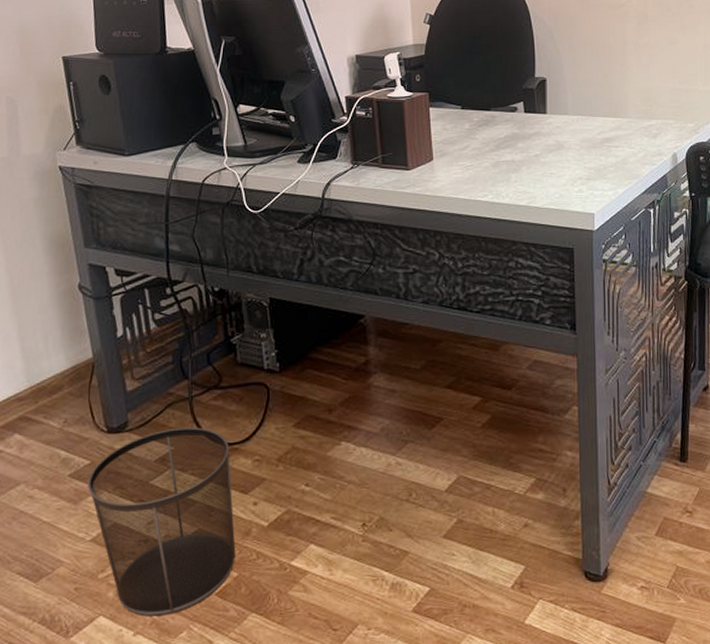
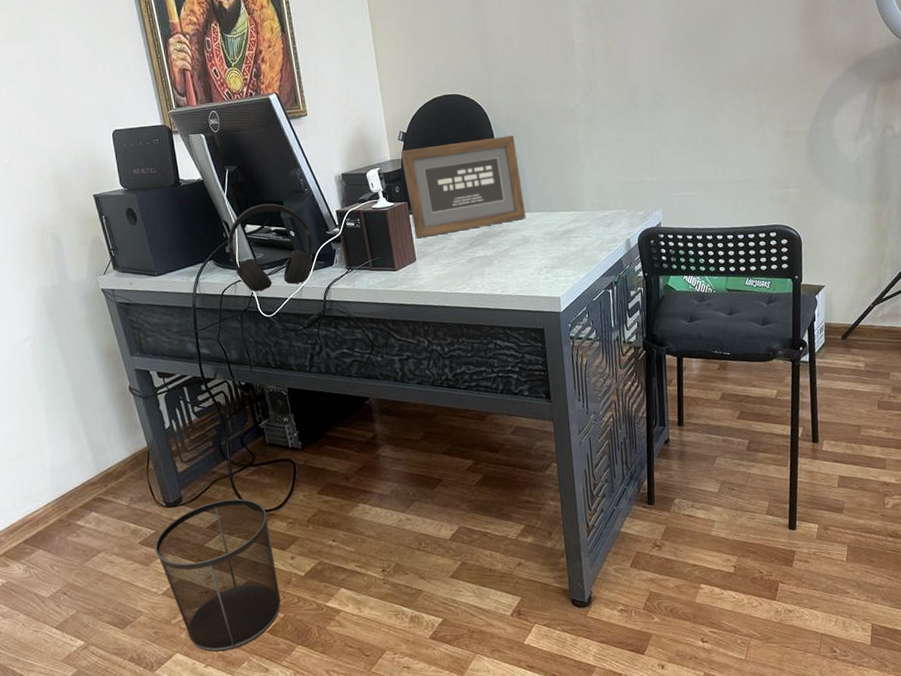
headphones: none [215,82,315,183] -> present [227,203,313,292]
picture frame: none [426,28,562,135] -> present [401,135,526,239]

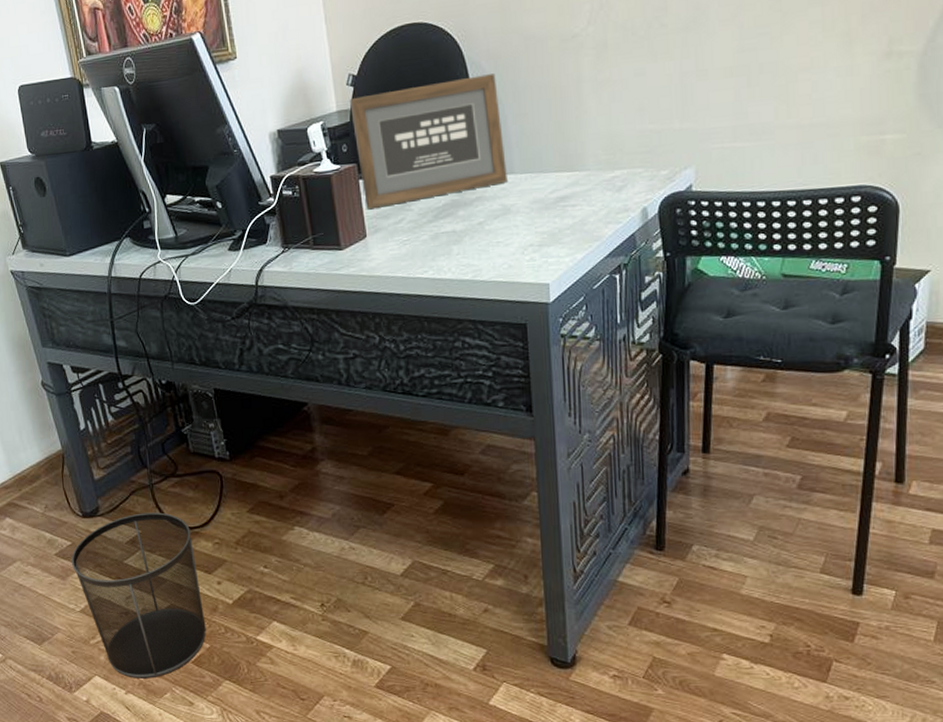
headphones: present [227,203,313,292] -> none [145,168,243,275]

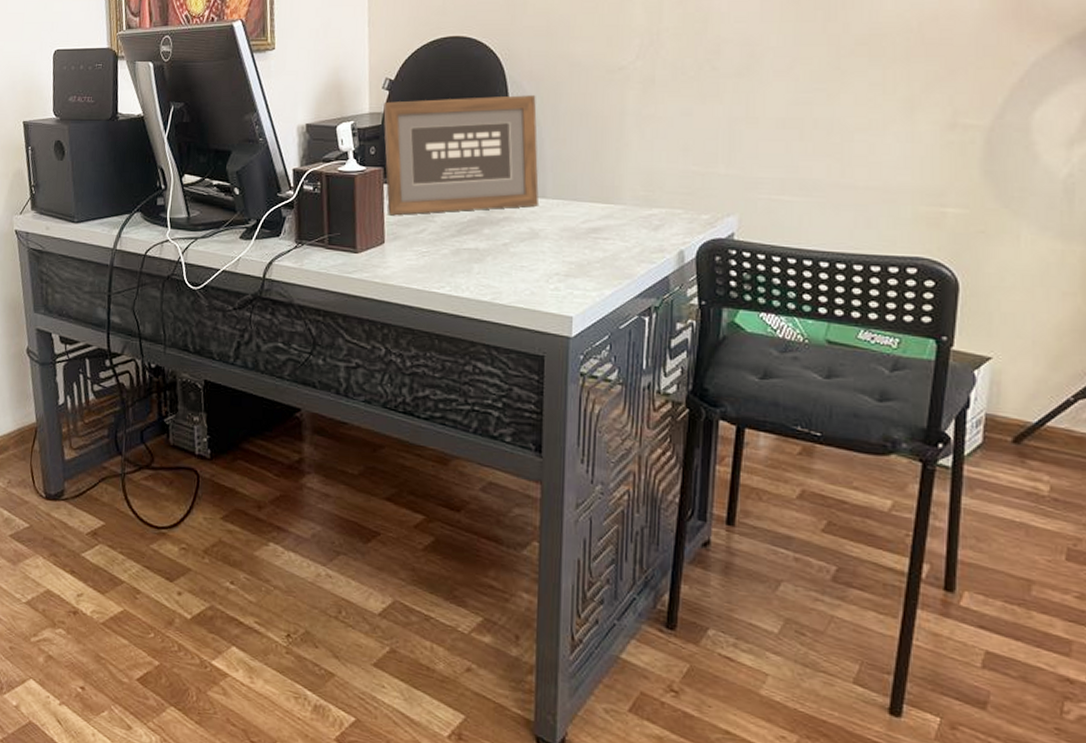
waste bin: present [71,512,206,679] -> none [25,503,159,692]

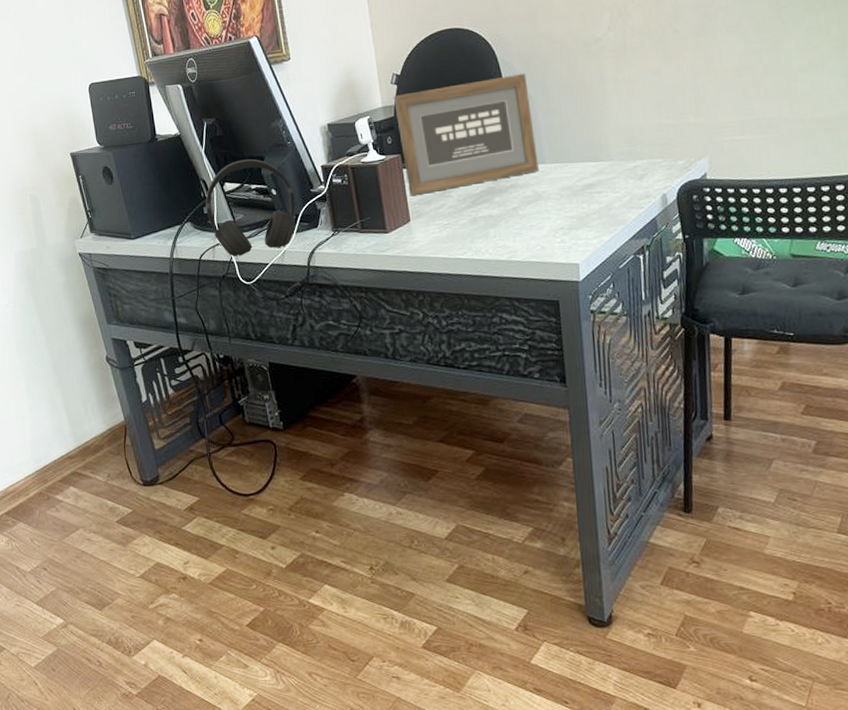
headphones: none [159,151,259,257] -> present [205,158,296,257]

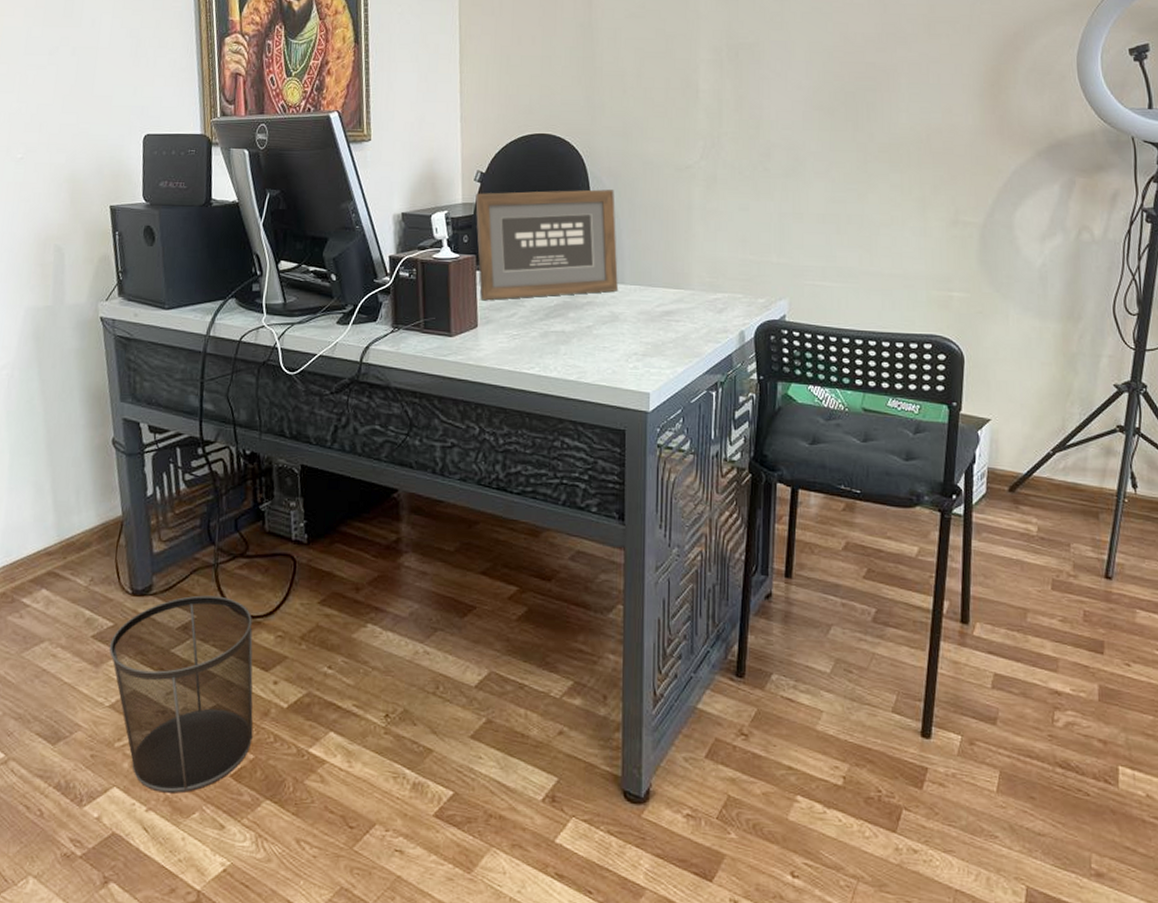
waste bin: none [131,480,261,642] -> present [109,595,253,794]
headphones: present [205,158,296,257] -> none [255,238,356,342]

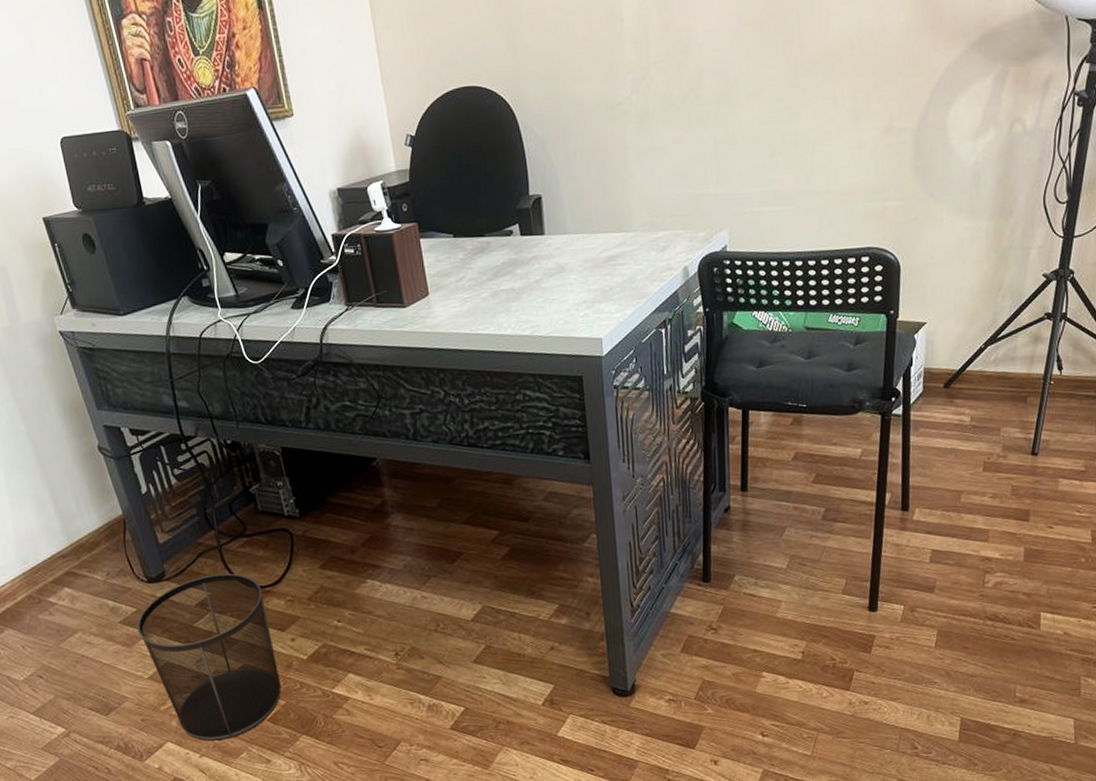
picture frame: present [475,189,618,301] -> none [408,138,561,268]

